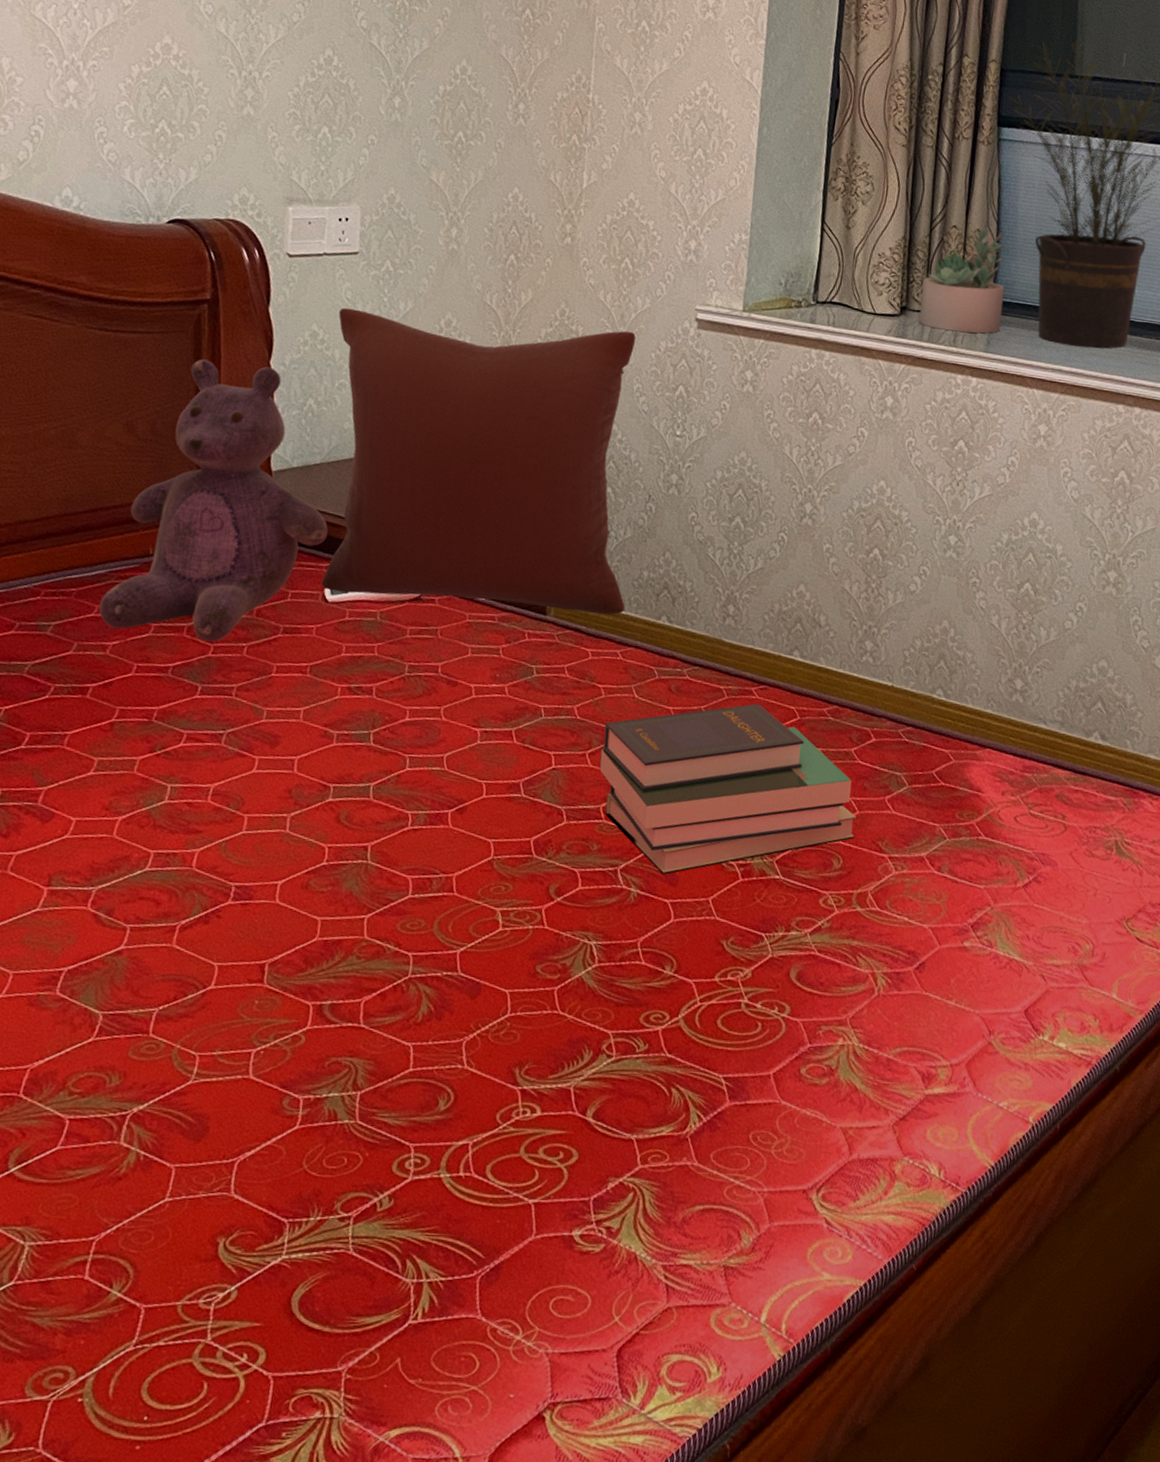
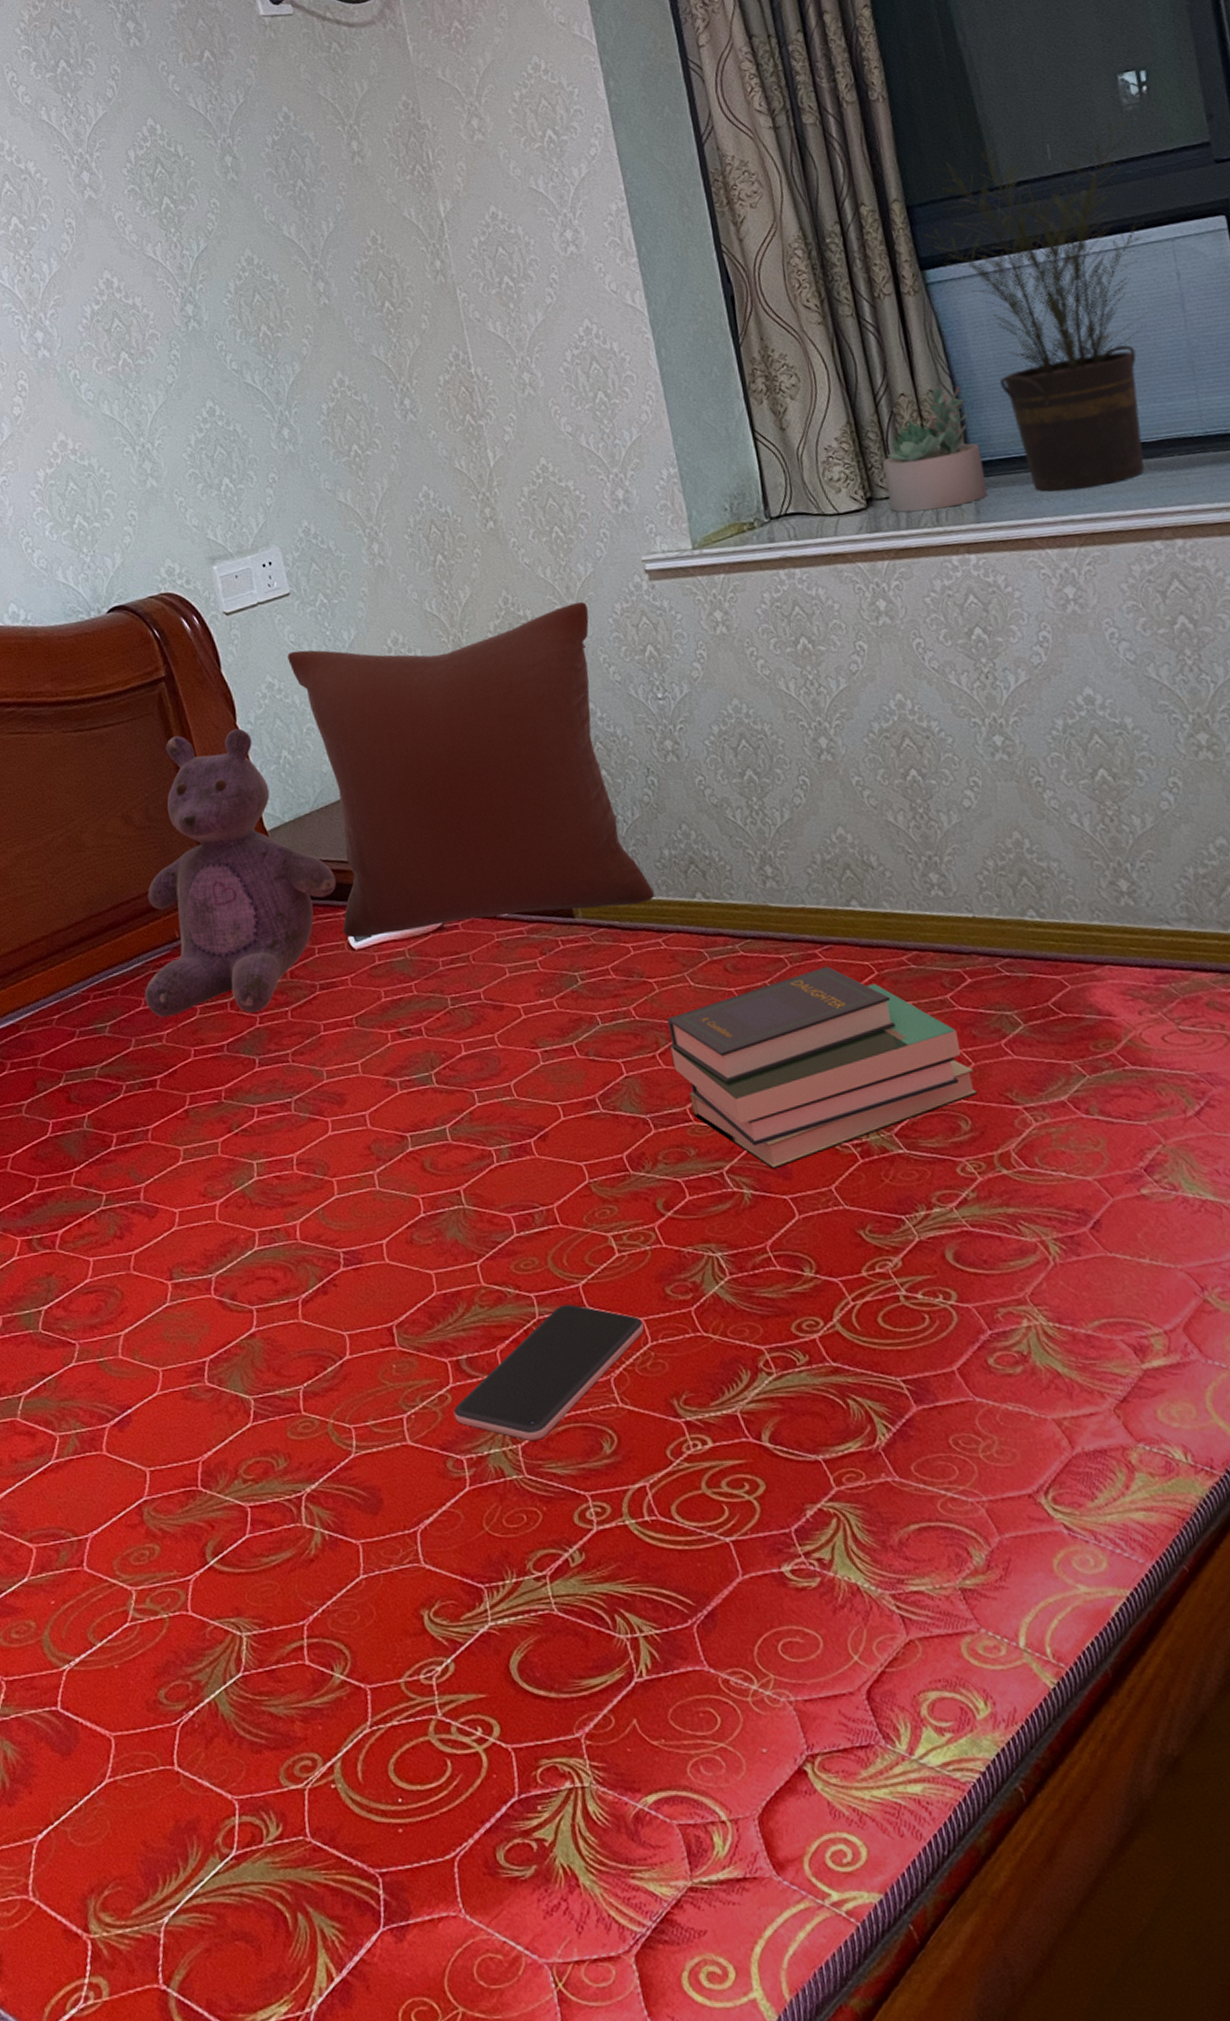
smartphone: none [302,967,507,1091] -> present [453,1304,644,1442]

